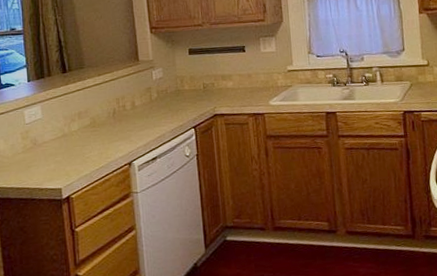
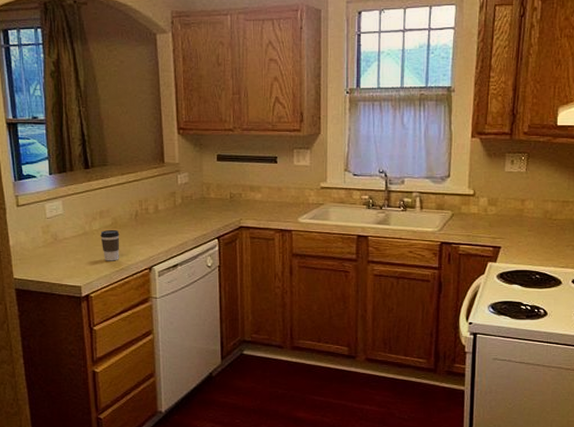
coffee cup: none [79,129,99,161] -> present [100,229,120,261]

